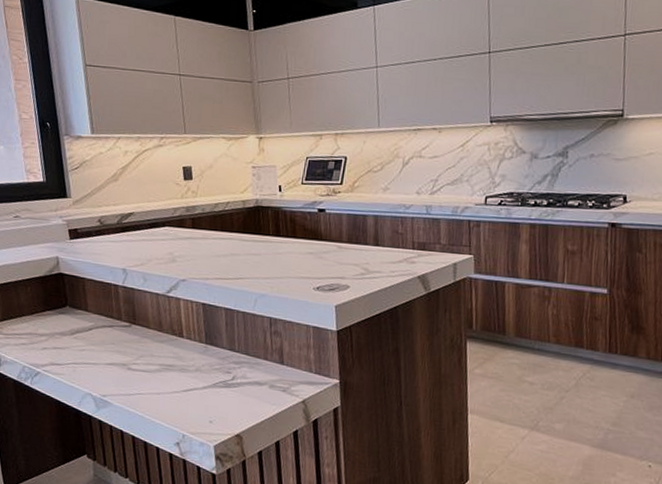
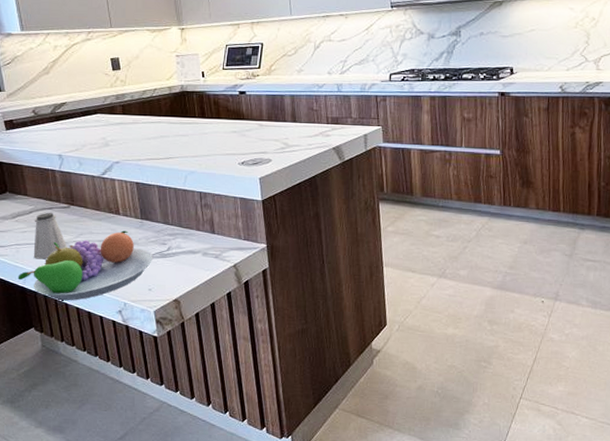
fruit bowl: none [73,355,217,428] -> present [18,230,154,301]
saltshaker: none [90,330,127,381] -> present [33,212,68,259]

